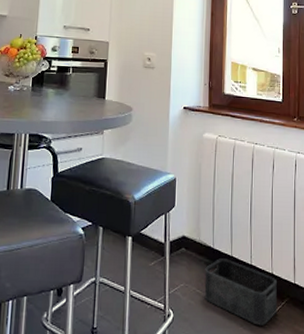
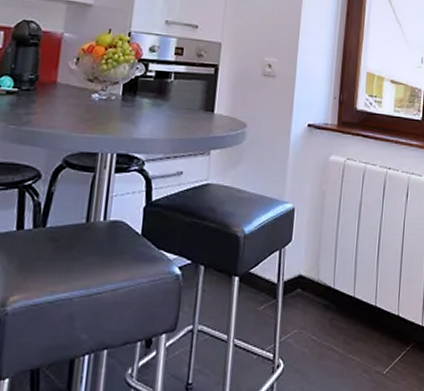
storage bin: present [204,258,278,326] -> none [320,300,403,374]

